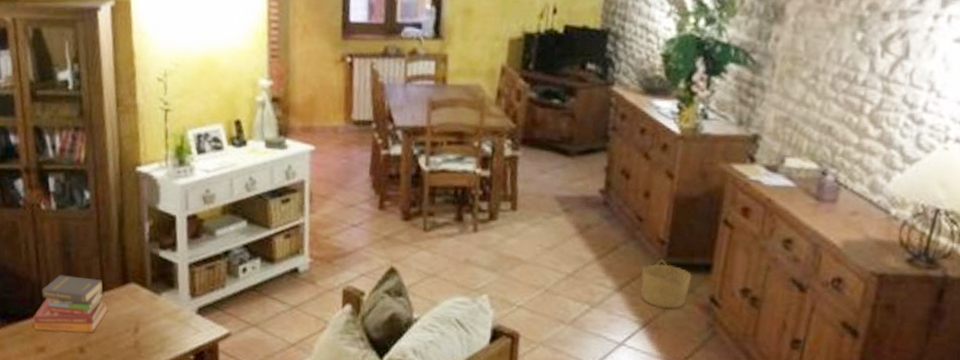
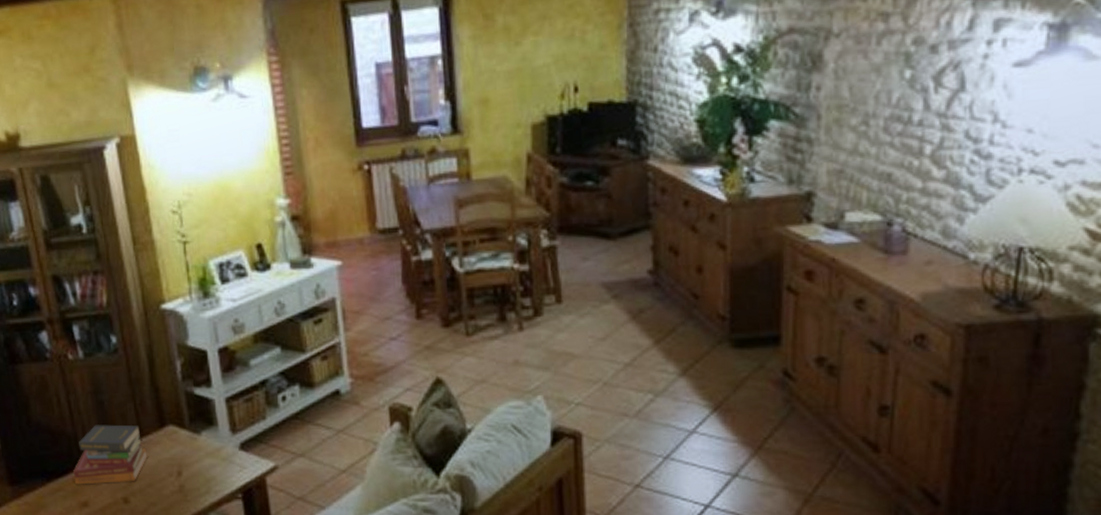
basket: present [641,259,692,309] -> none [704,336,760,389]

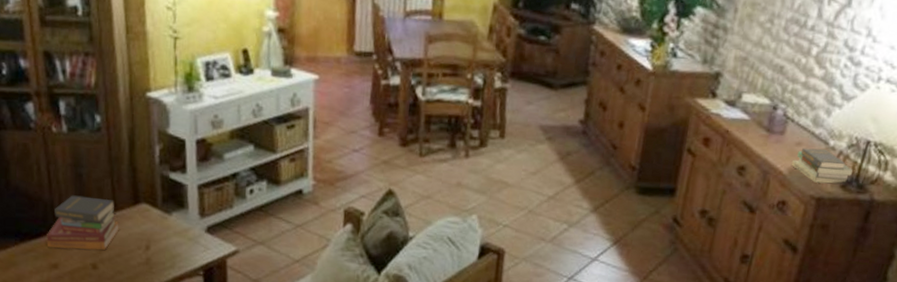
books: none [923,265,1006,307] -> present [791,148,852,184]

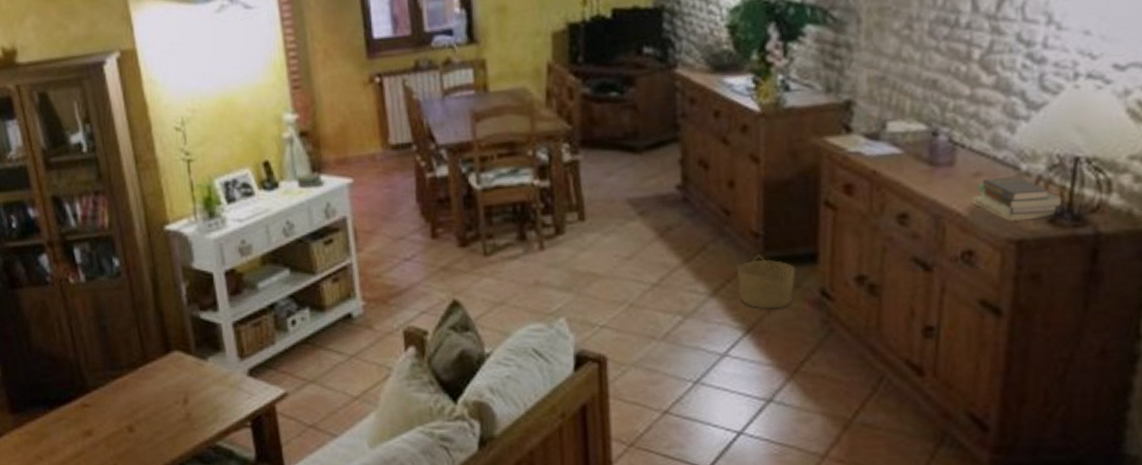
books: present [47,195,119,251] -> none [76,350,153,413]
basket: none [614,184,658,228] -> present [736,254,796,310]

